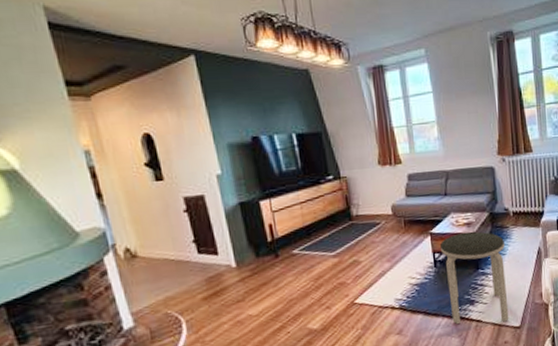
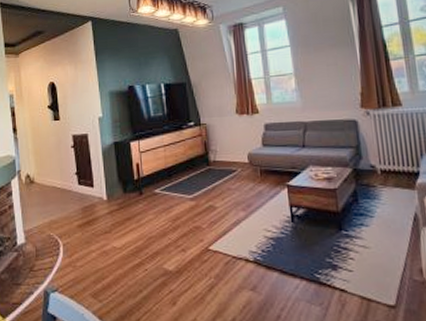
side table: present [439,231,509,325] -> none [297,188,381,297]

